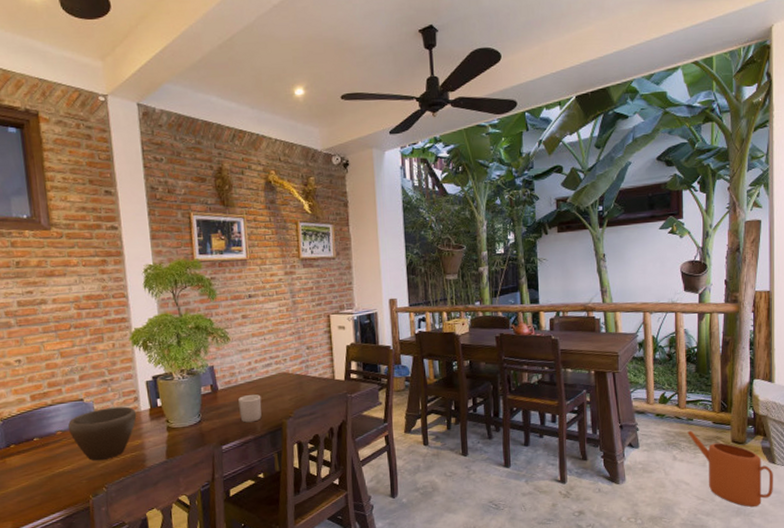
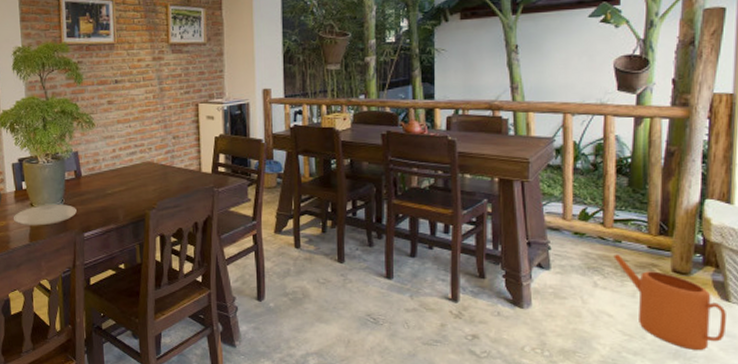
plate: none [148,419,214,443] -> present [13,204,77,226]
mug: present [238,394,262,423] -> none [102,182,125,211]

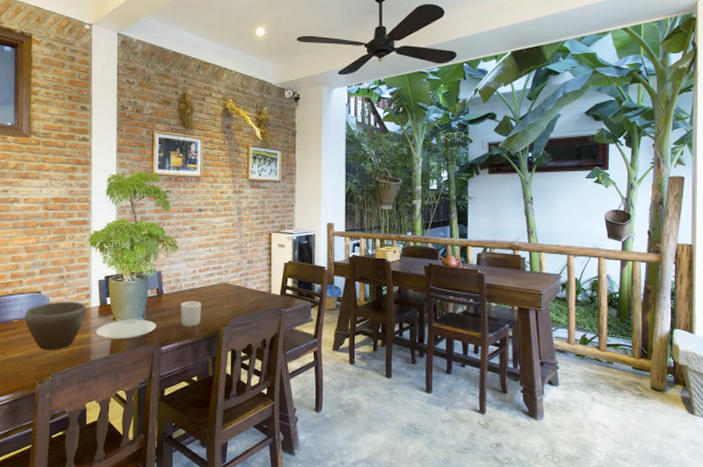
mug: none [102,182,125,211] -> present [181,300,202,327]
watering can: present [613,254,726,350] -> none [607,373,692,456]

